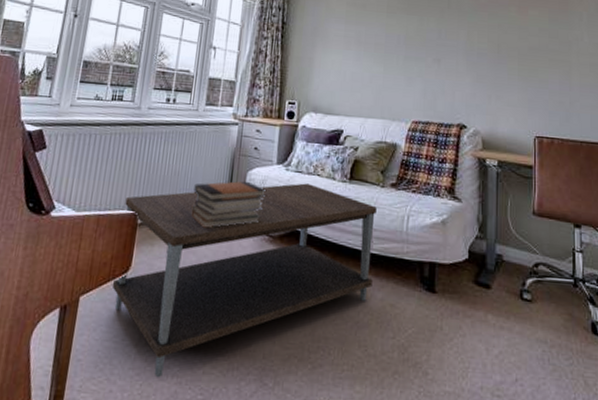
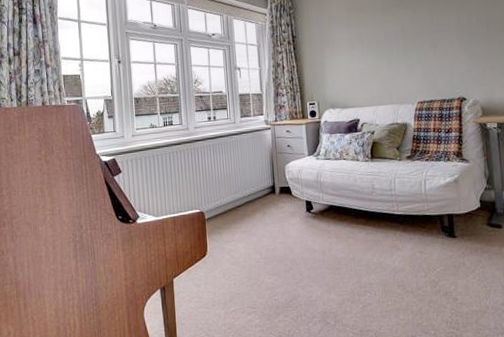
coffee table: present [113,183,377,378] -> none [192,167,402,329]
book stack: present [191,181,267,228] -> none [244,173,304,215]

